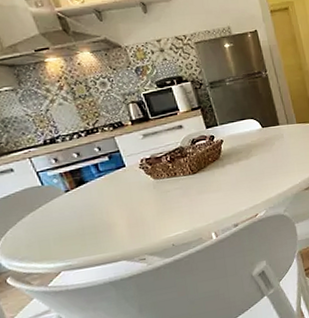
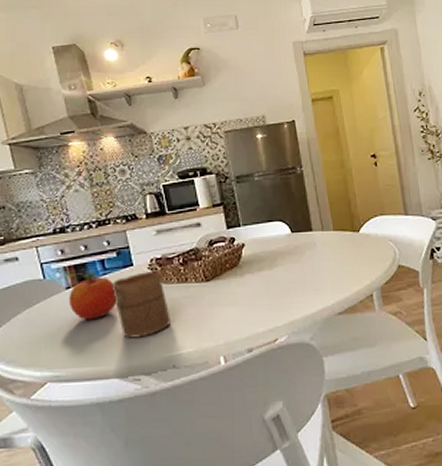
fruit: none [69,175,115,217] -> present [68,272,117,320]
cup: none [108,168,166,228] -> present [112,270,170,338]

